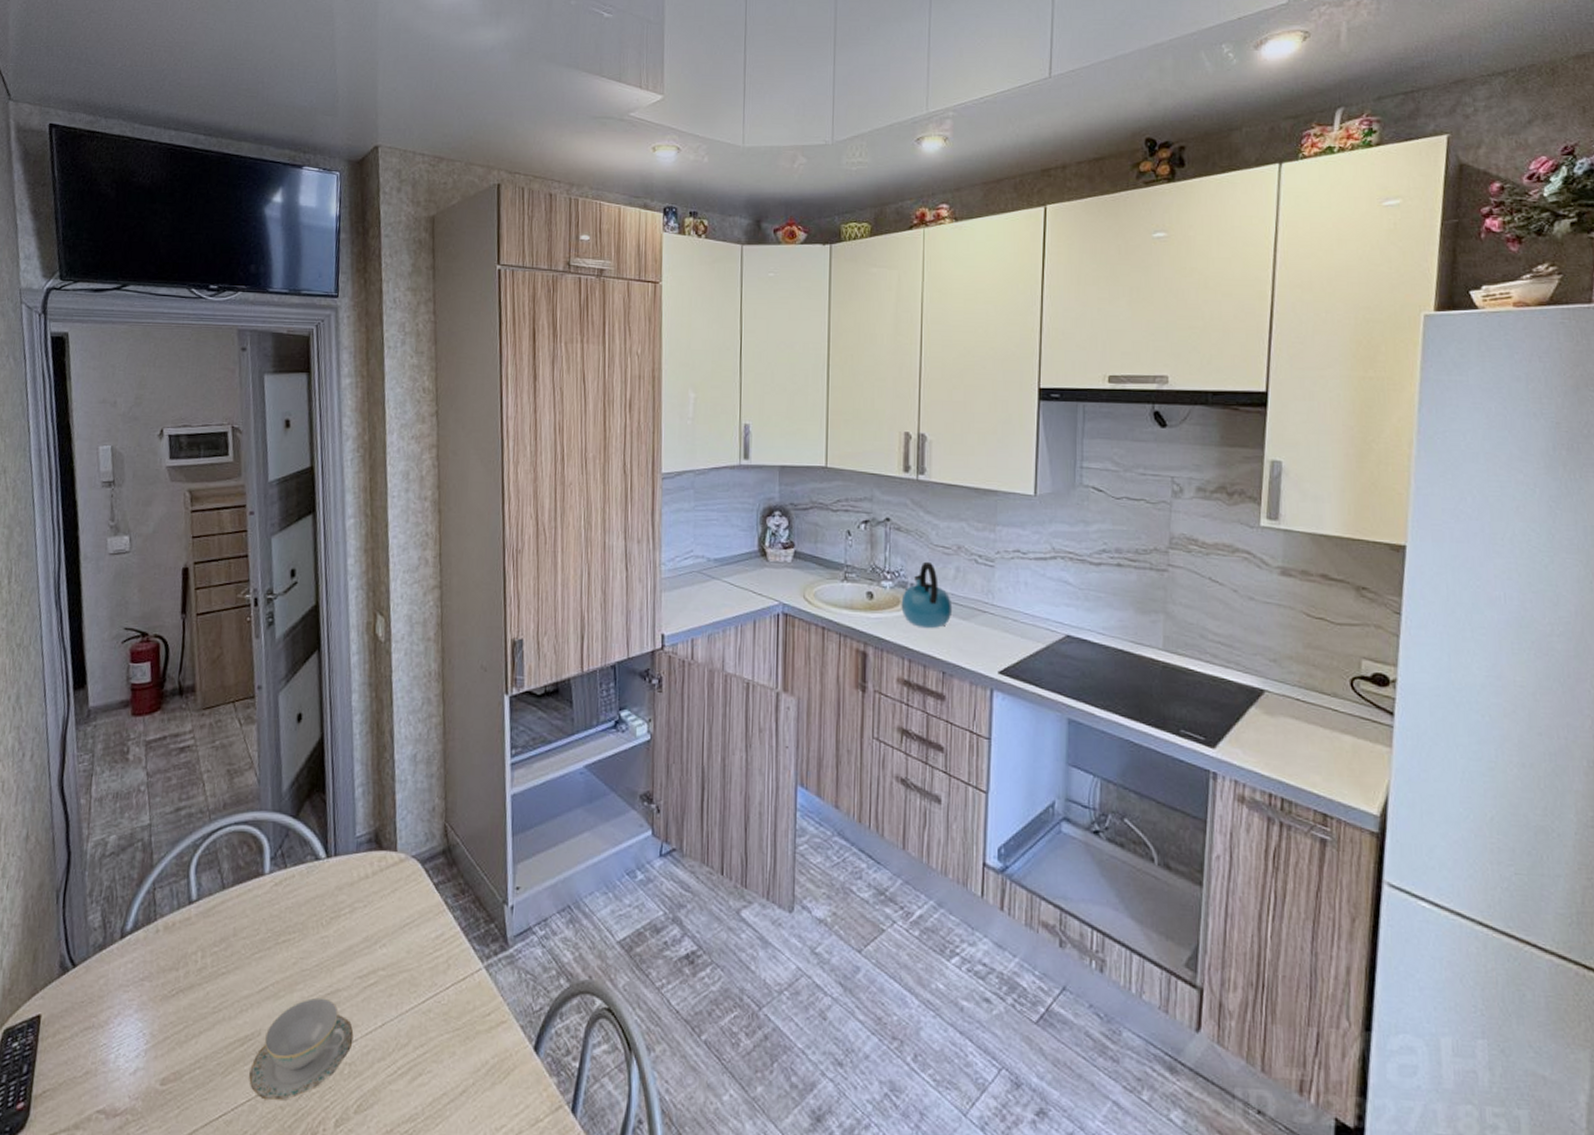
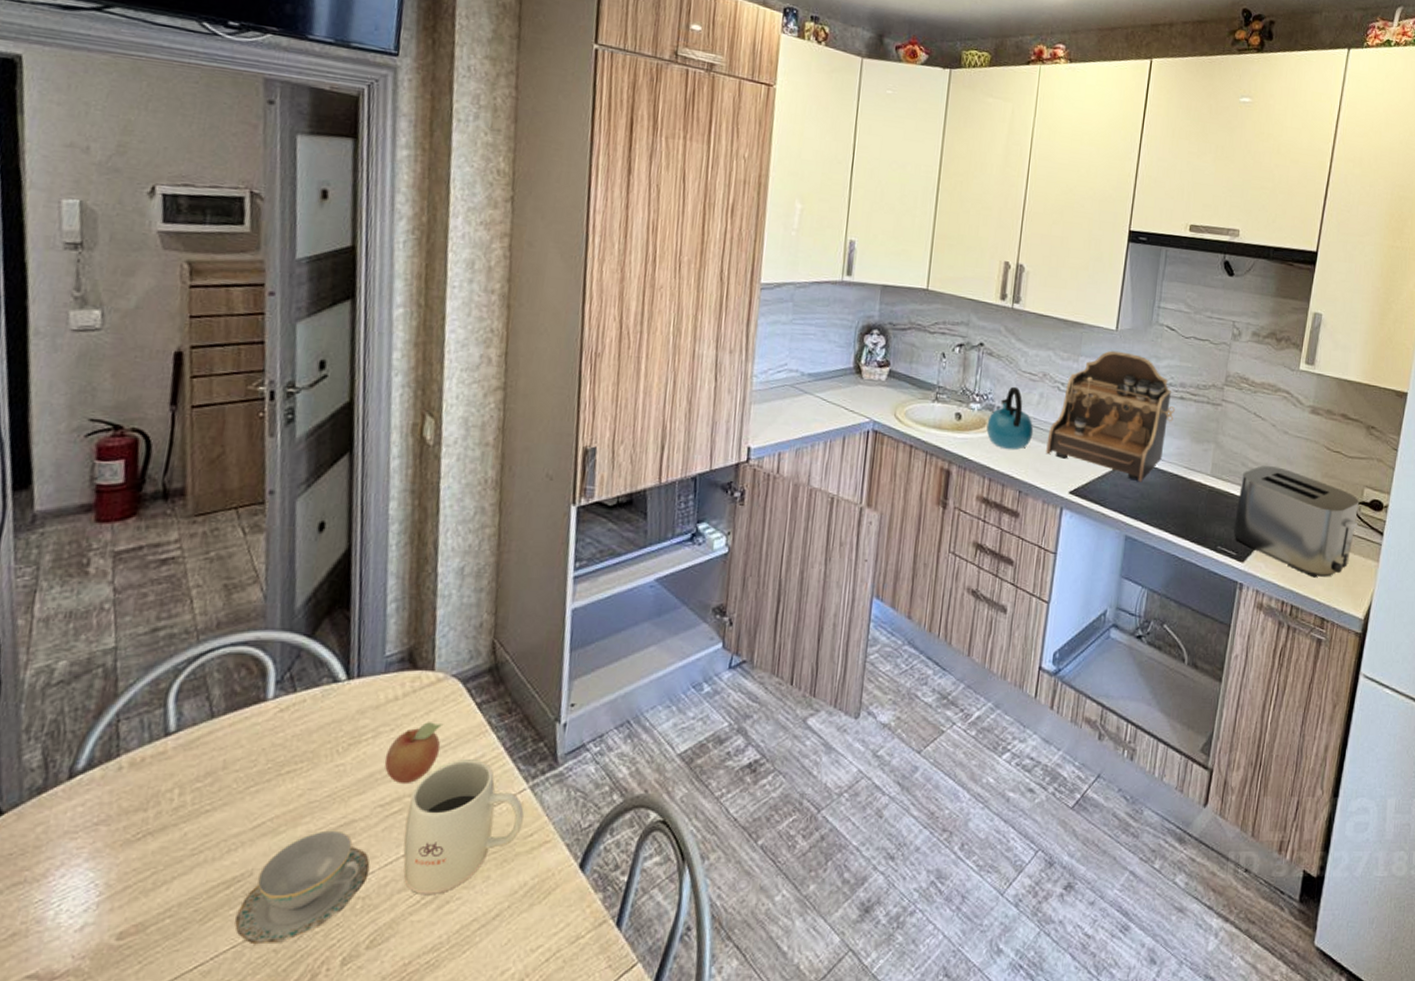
fruit: none [360,900,408,958] -> present [384,722,444,785]
mug: none [380,937,481,1067] -> present [403,759,524,896]
spice rack: none [968,517,1113,660] -> present [1046,350,1176,482]
toaster: none [1197,637,1359,766] -> present [1233,465,1360,578]

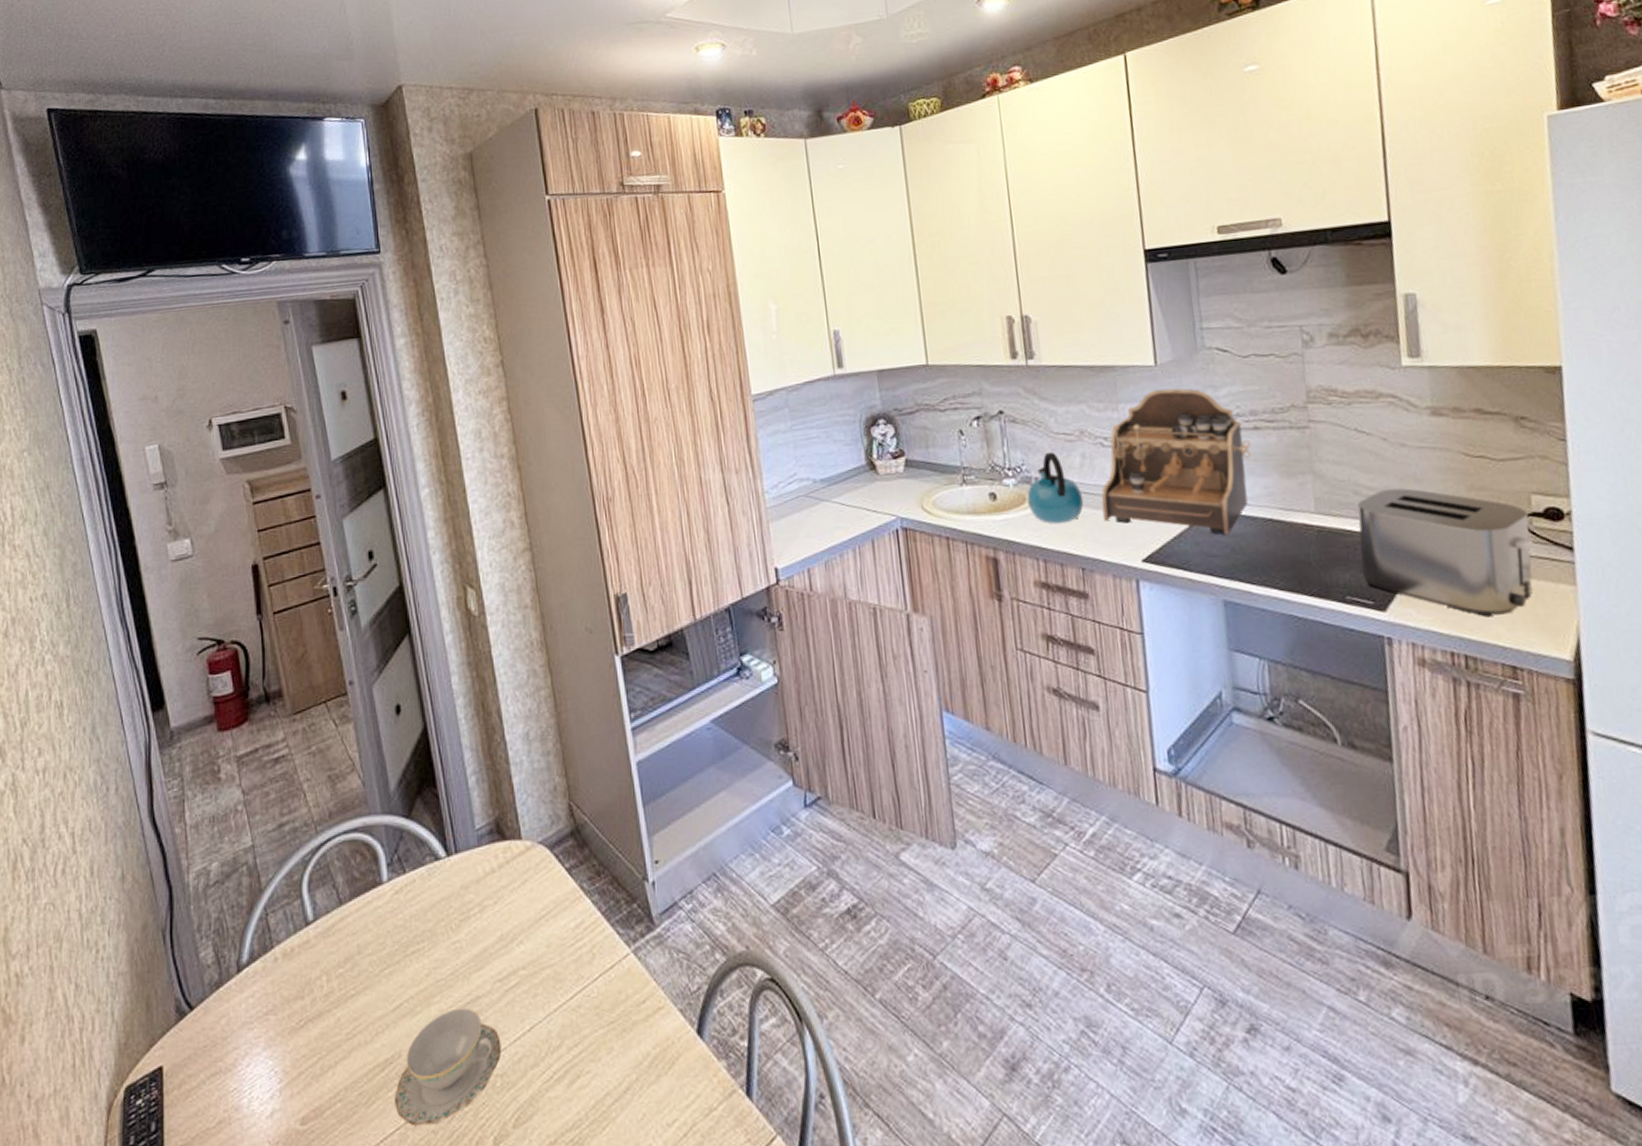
fruit: present [384,722,444,785] -> none [494,892,542,958]
mug: present [403,759,524,896] -> none [524,927,633,1071]

